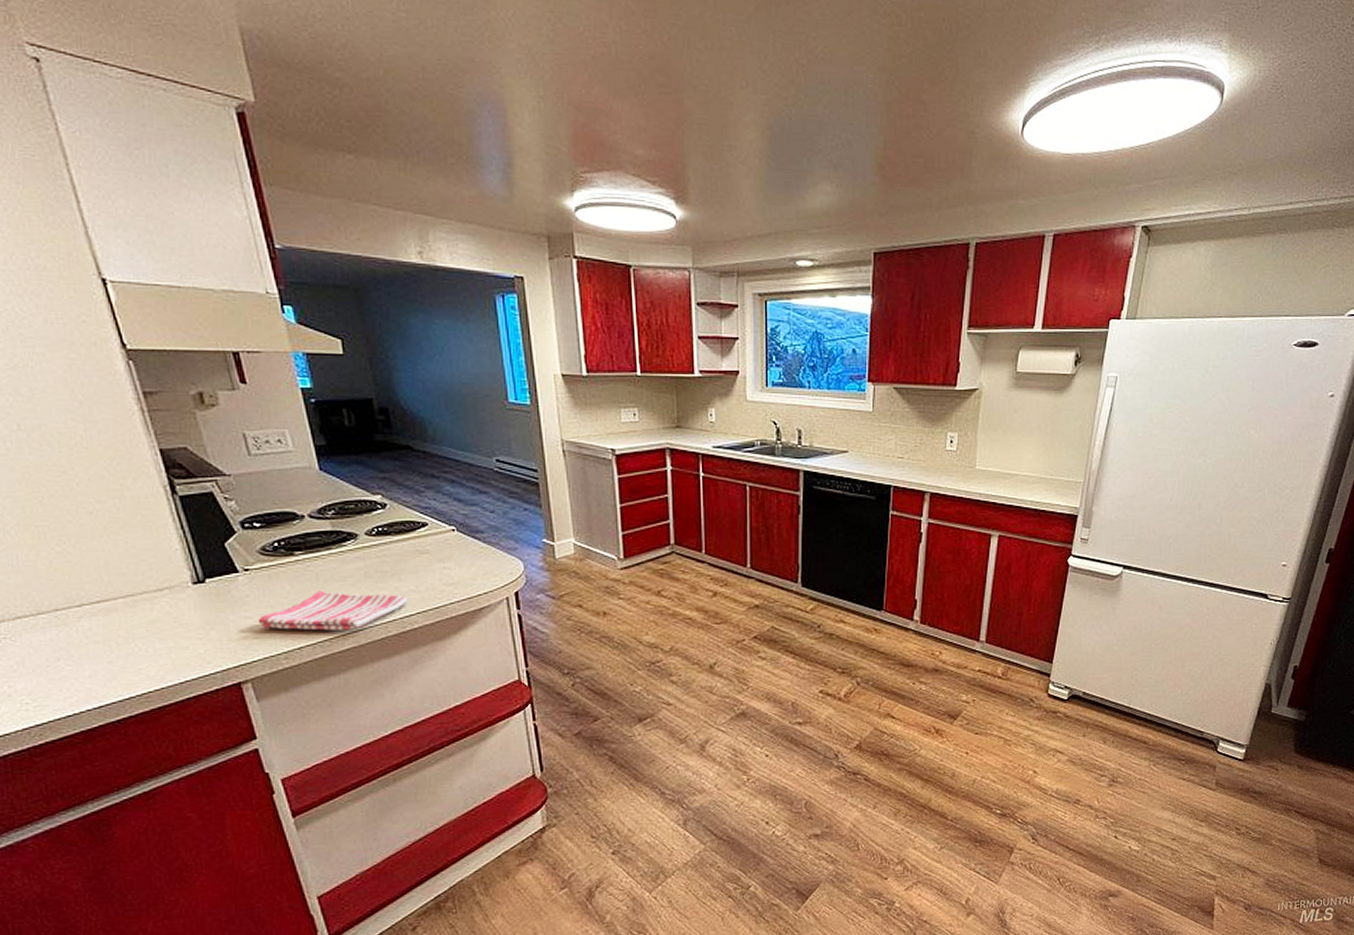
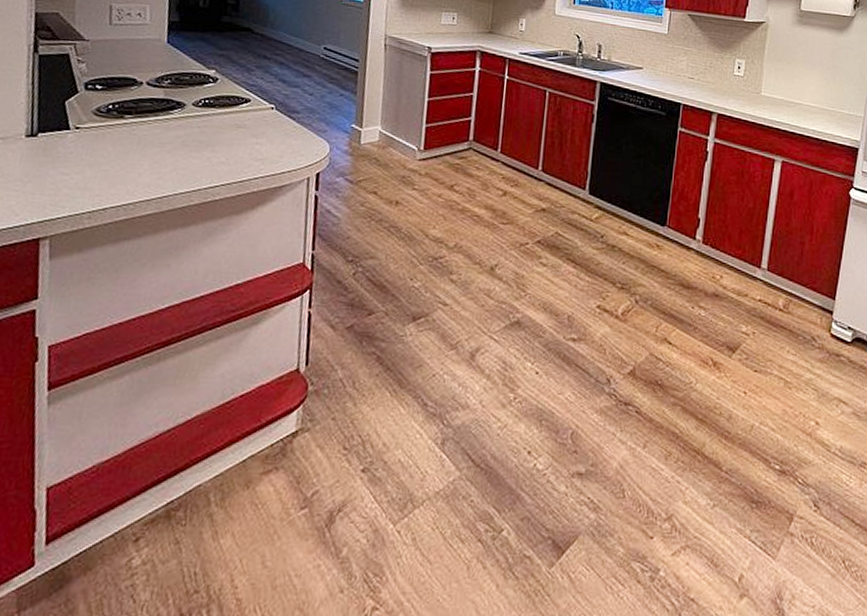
dish towel: present [258,590,409,631] -> none [73,154,217,196]

